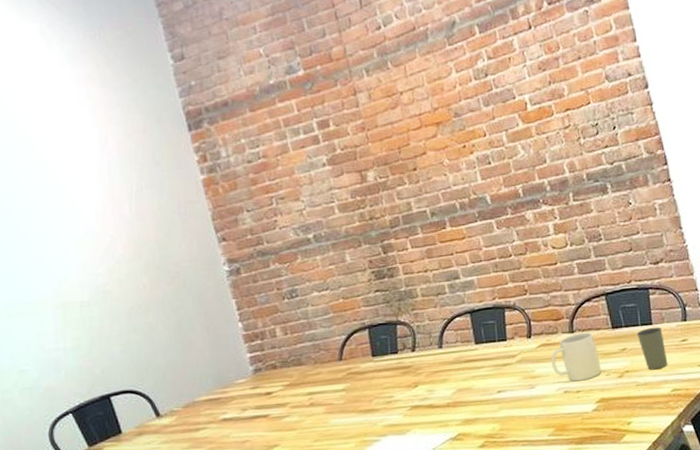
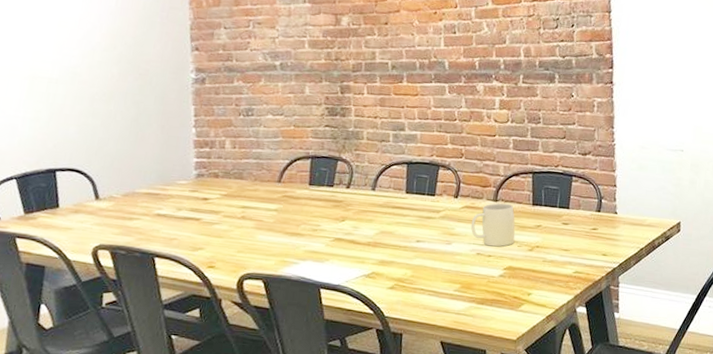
cup: present [637,327,668,370] -> none [553,211,577,251]

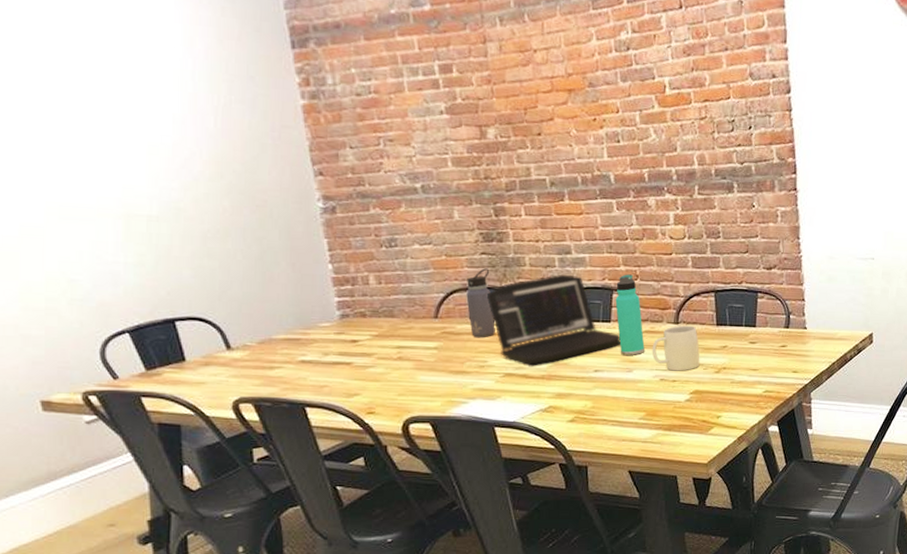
water bottle: none [308,139,331,203] -> present [466,268,495,338]
laptop: none [325,148,443,232] -> present [486,274,621,365]
thermos bottle: none [440,152,465,229] -> present [615,274,645,355]

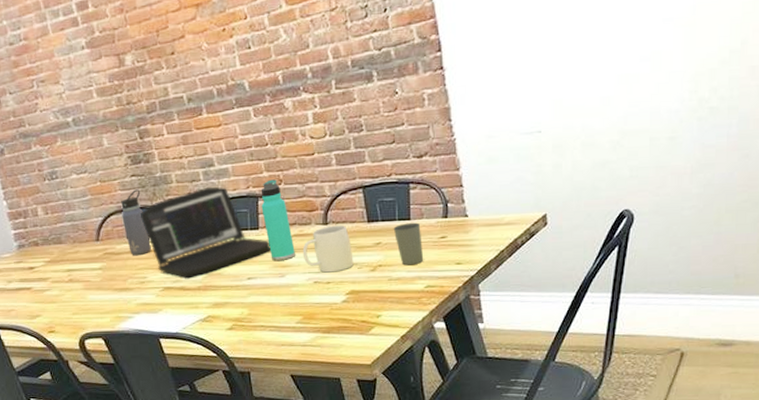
cup: none [739,329,765,370] -> present [393,222,424,266]

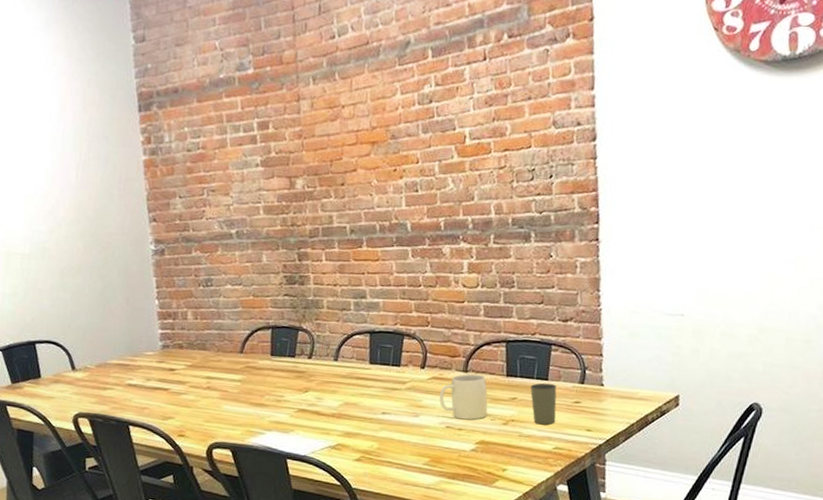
water bottle: present [121,189,151,256] -> none [269,309,293,374]
laptop: present [140,186,270,278] -> none [286,317,409,403]
thermos bottle: present [261,179,295,261] -> none [405,320,433,401]

